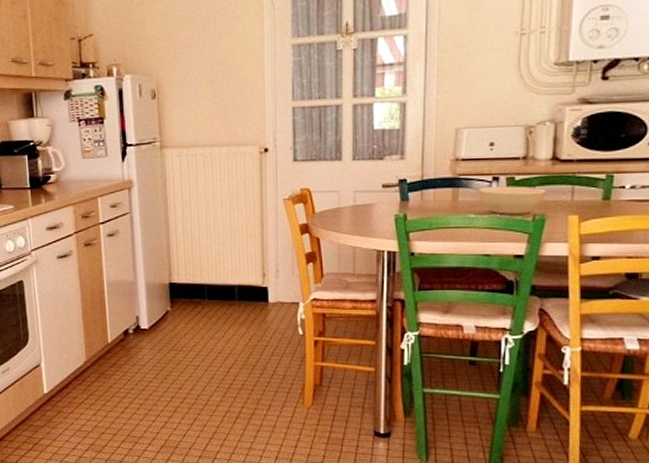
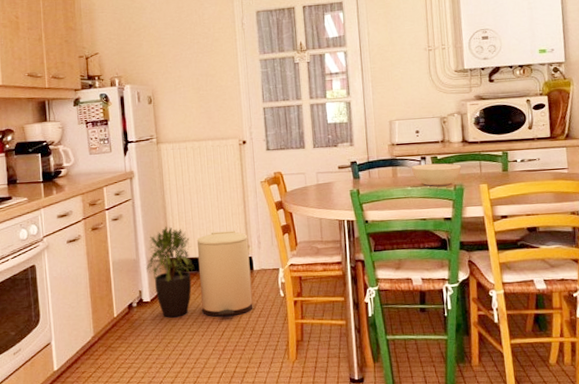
potted plant: none [144,246,199,349] -> present [145,226,194,318]
pedal bin: none [203,255,266,351] -> present [196,230,253,317]

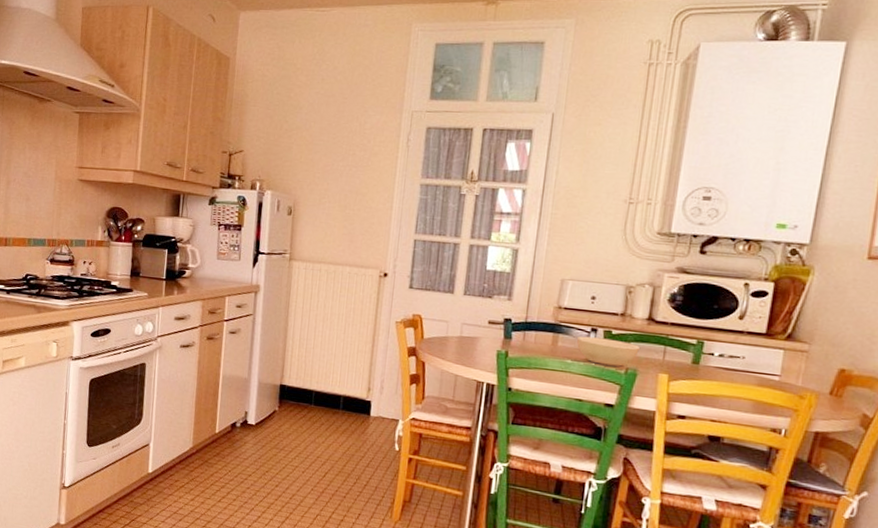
potted plant: present [145,226,194,318] -> none [255,350,307,448]
pedal bin: present [196,230,253,317] -> none [307,366,371,460]

